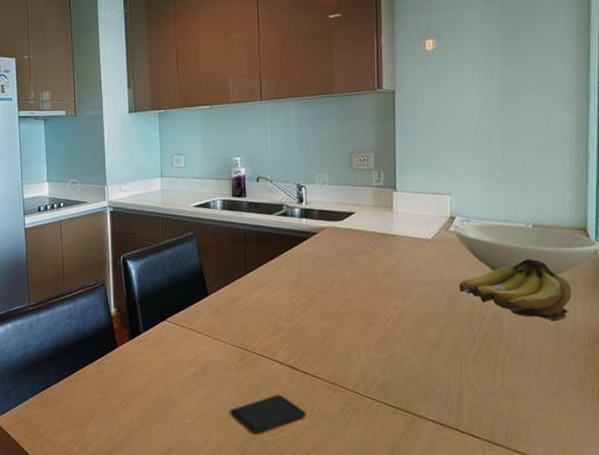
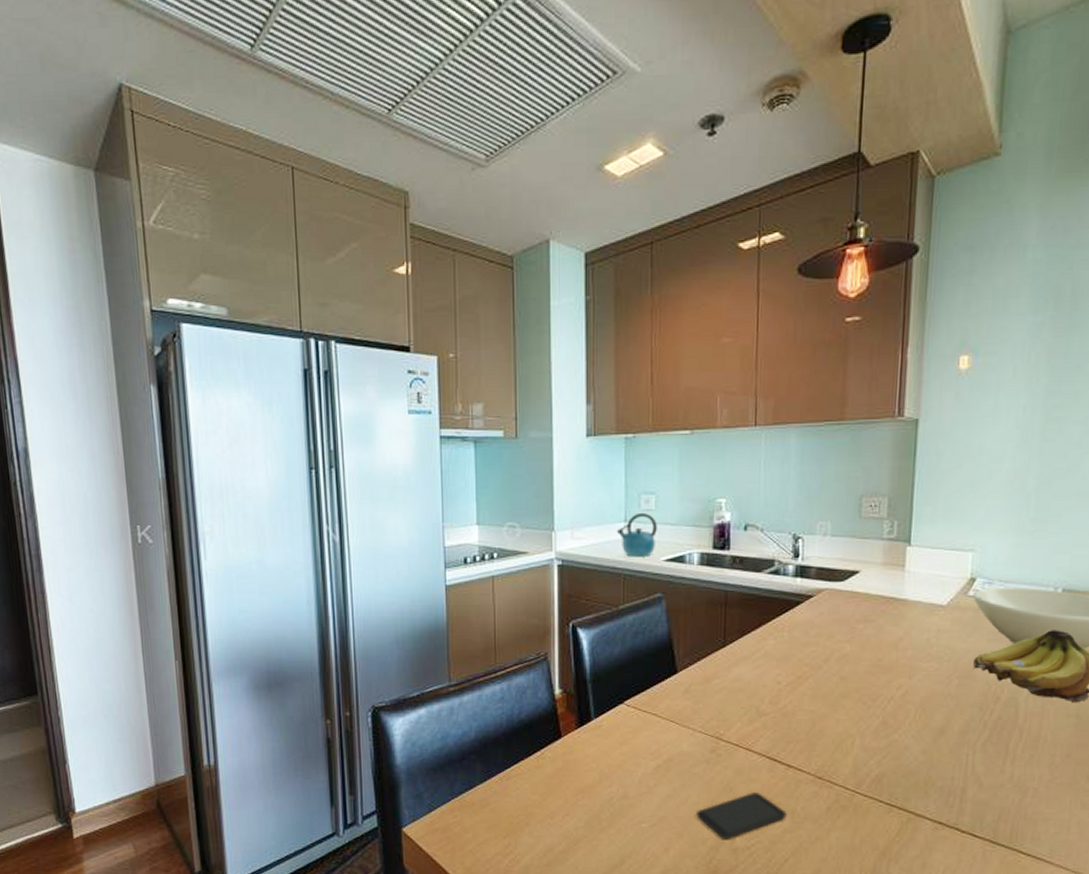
kettle: none [154,169,187,204] -> present [616,512,657,557]

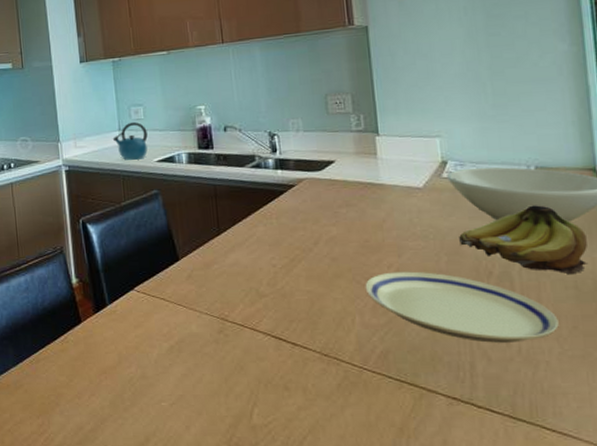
mobile phone: present [695,793,787,839] -> none [211,371,299,417]
plate: none [870,694,1054,769] -> present [365,271,559,343]

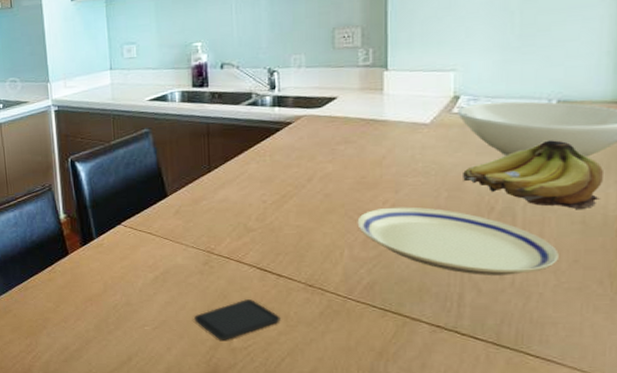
kettle: present [112,121,148,160] -> none [103,60,140,99]
mobile phone: none [211,371,299,417] -> present [193,299,281,340]

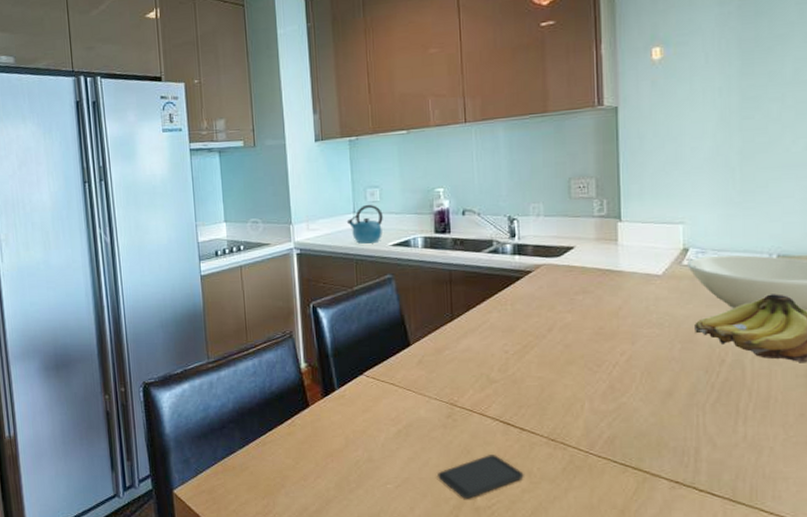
kettle: none [103,60,140,99] -> present [346,204,383,244]
plate: present [357,207,559,275] -> none [596,358,786,429]

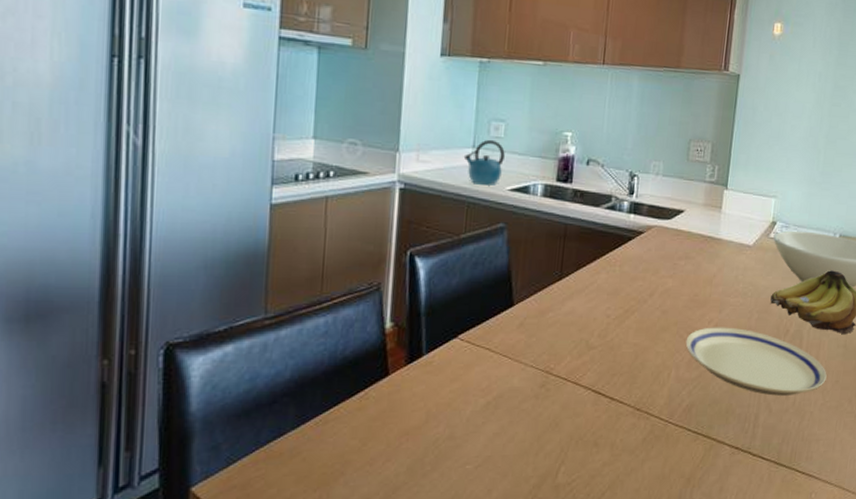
mobile phone: present [436,455,524,499] -> none [520,427,607,476]
plate: none [596,358,786,429] -> present [685,327,827,396]

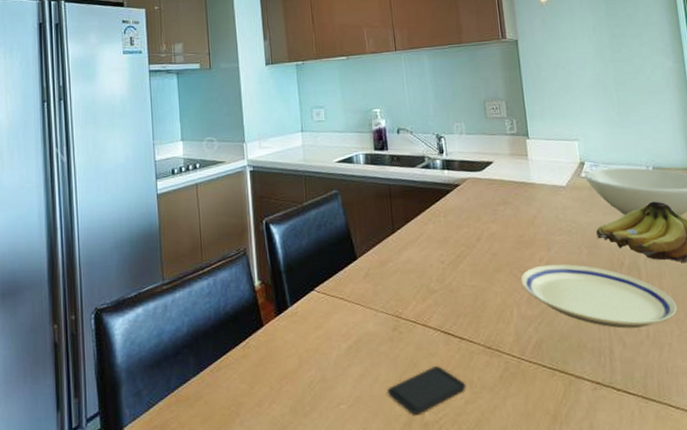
kettle: present [463,139,505,185] -> none [295,123,328,161]
mobile phone: none [520,427,607,476] -> present [386,366,466,415]

